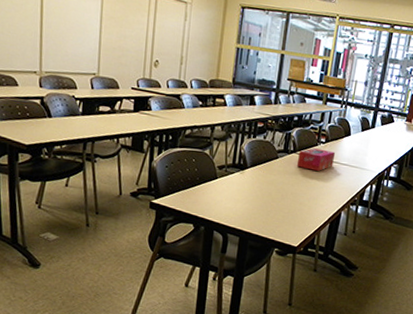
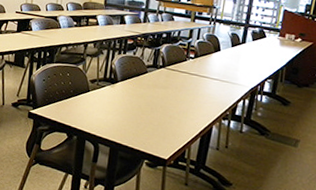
tissue box: present [296,148,336,171] -> none [165,63,205,86]

